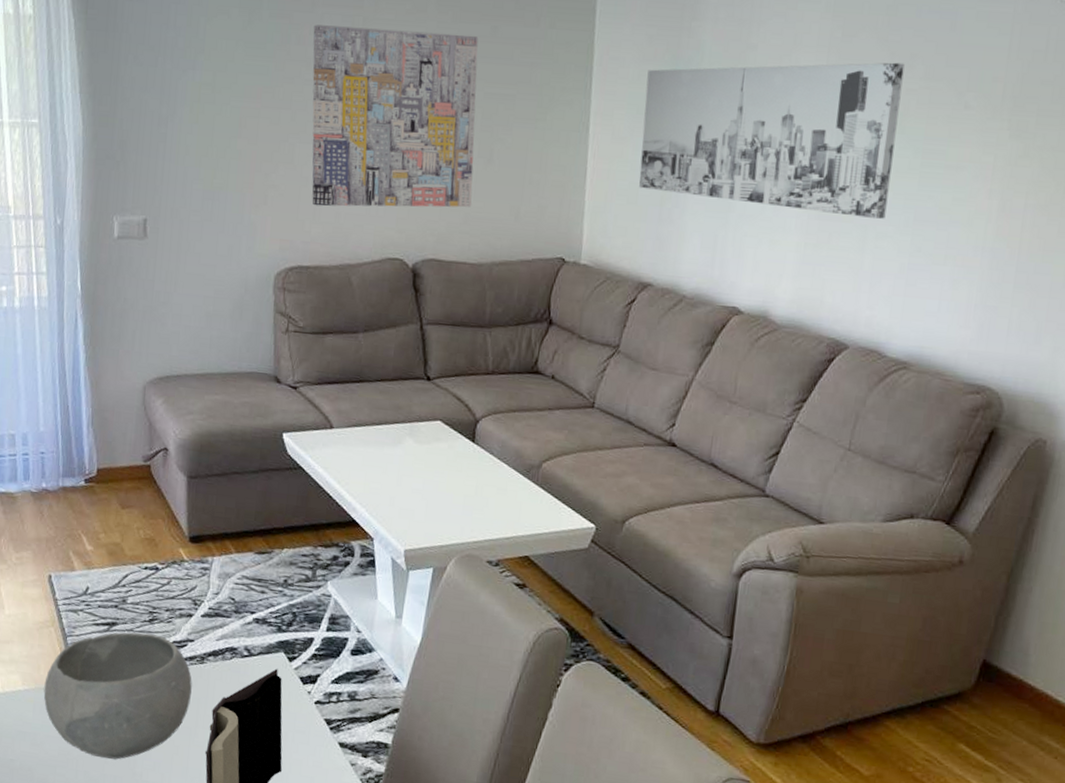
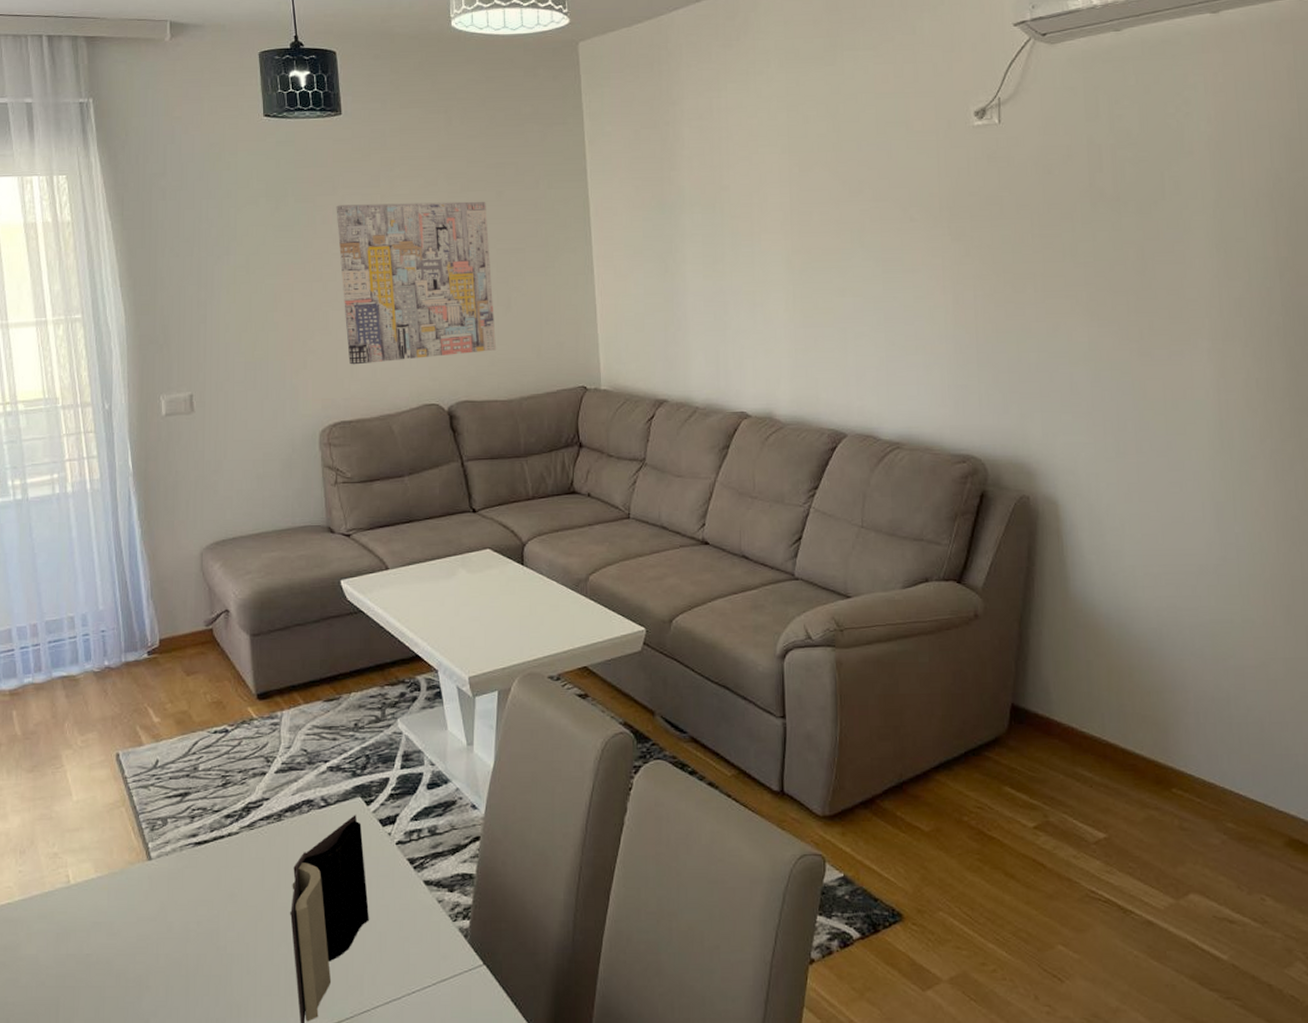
bowl: present [43,632,192,760] -> none [118,799,271,937]
wall art: present [639,62,905,219] -> none [639,189,860,321]

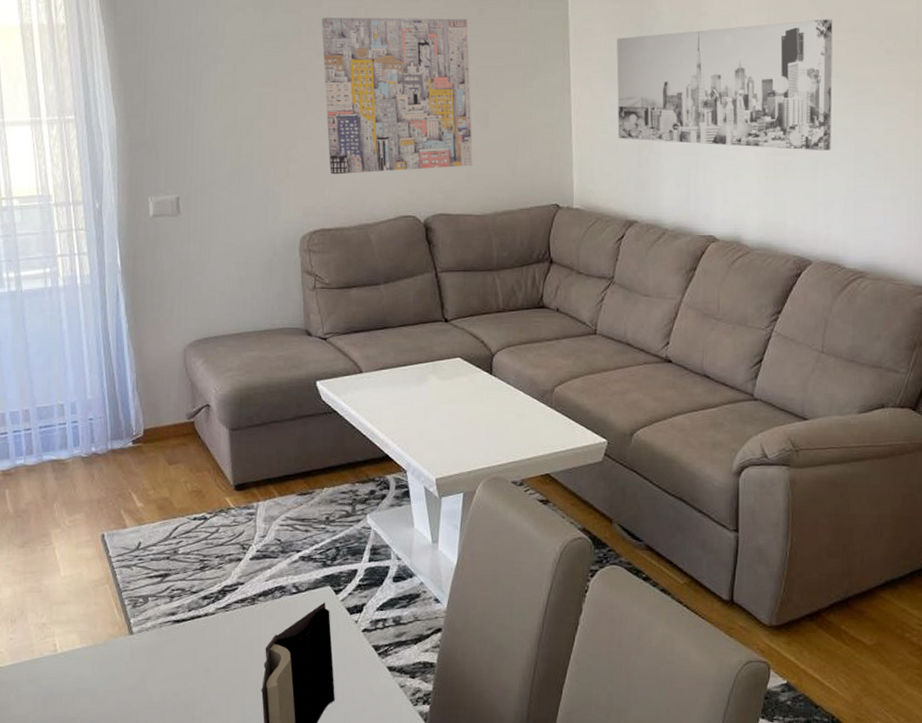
wall art: none [639,189,860,321] -> present [616,19,833,150]

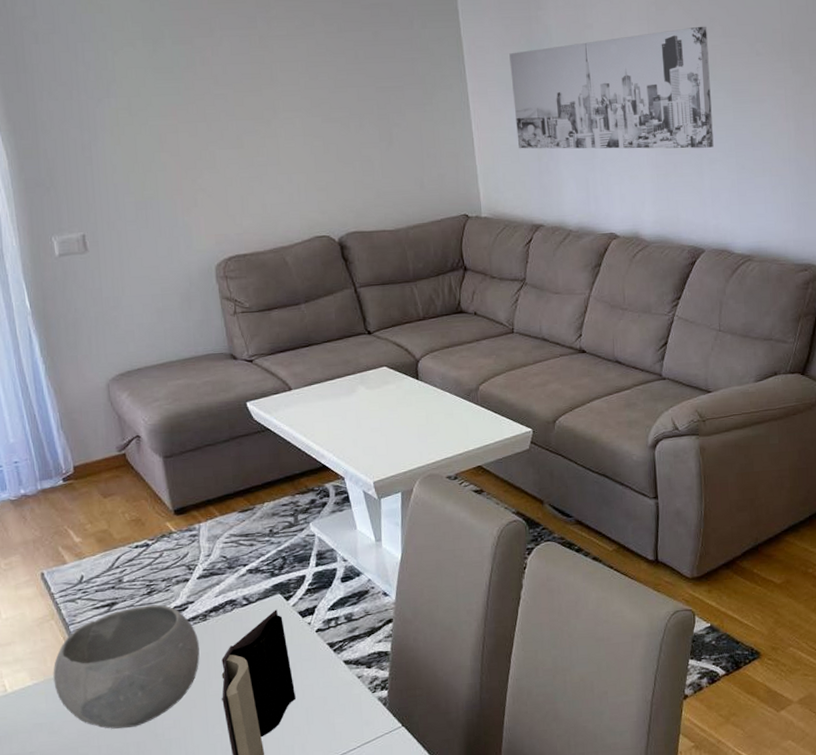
bowl: none [101,581,245,707] -> present [53,604,200,729]
wall art: present [321,17,473,175] -> none [214,41,381,201]

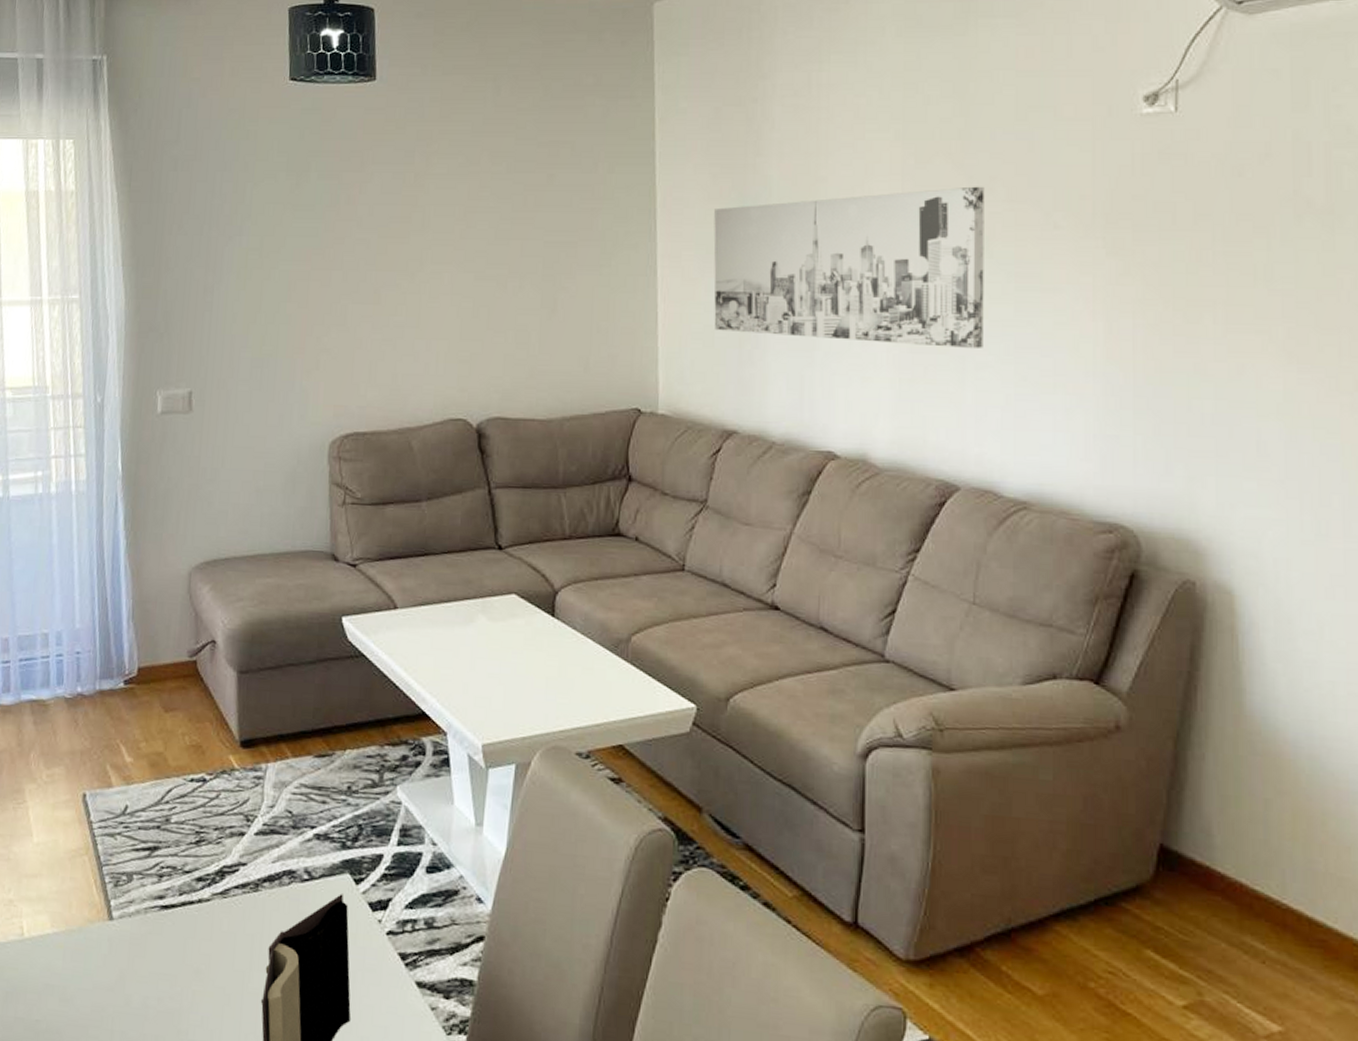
bowl: present [53,604,200,729] -> none [75,857,245,1015]

